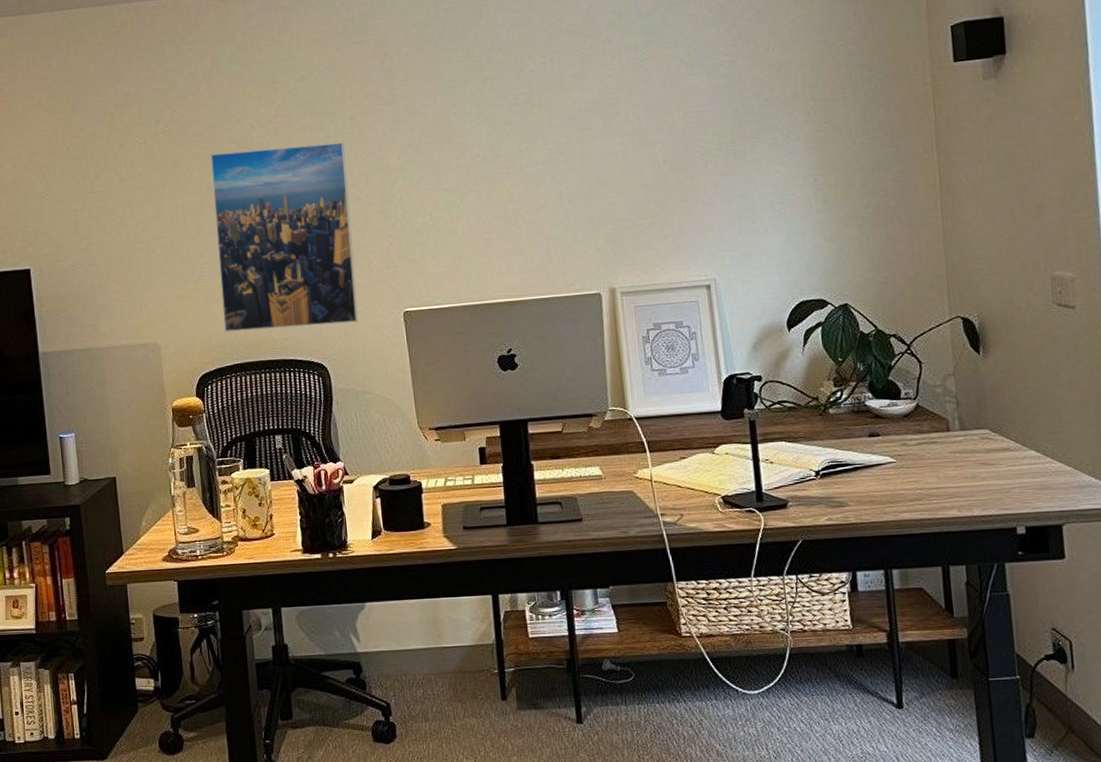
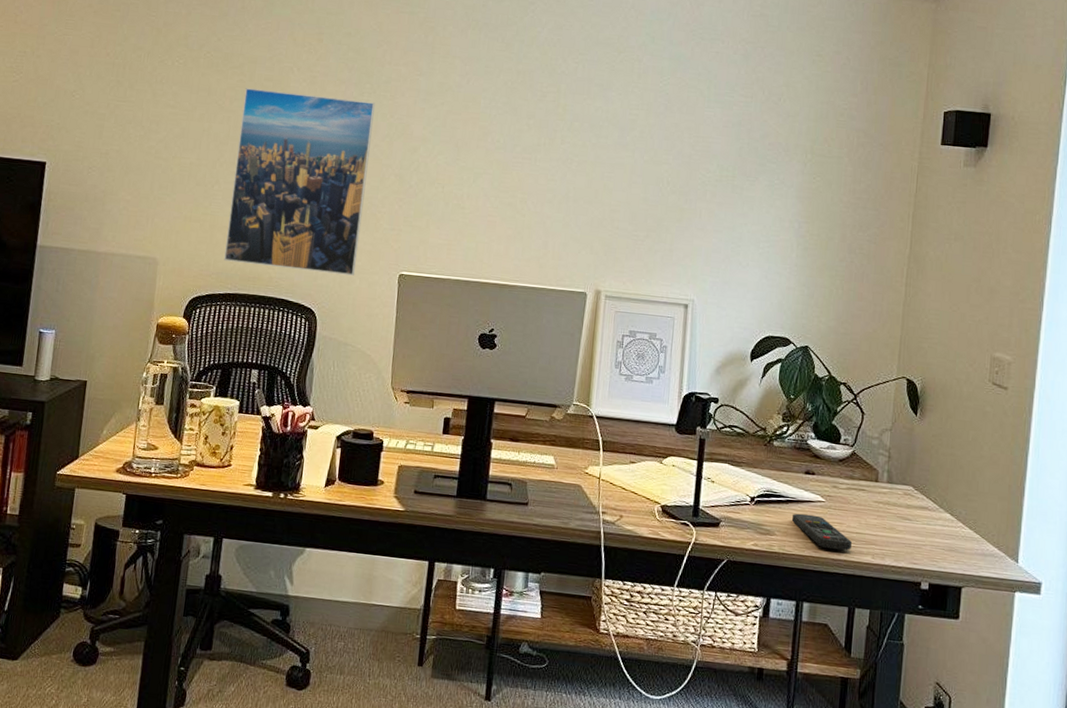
remote control: none [864,477,934,510] -> present [792,513,852,551]

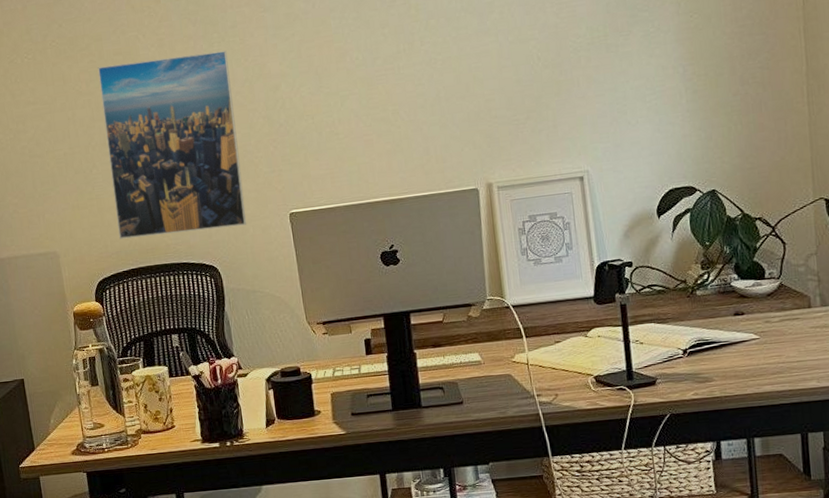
remote control: present [792,513,852,551] -> none [729,353,794,383]

